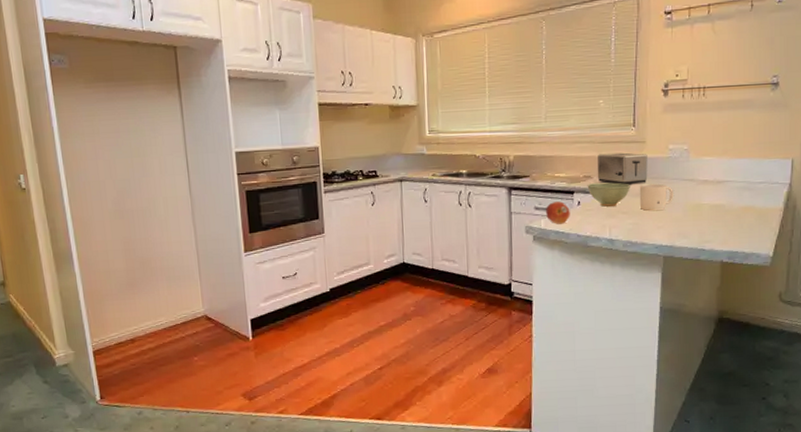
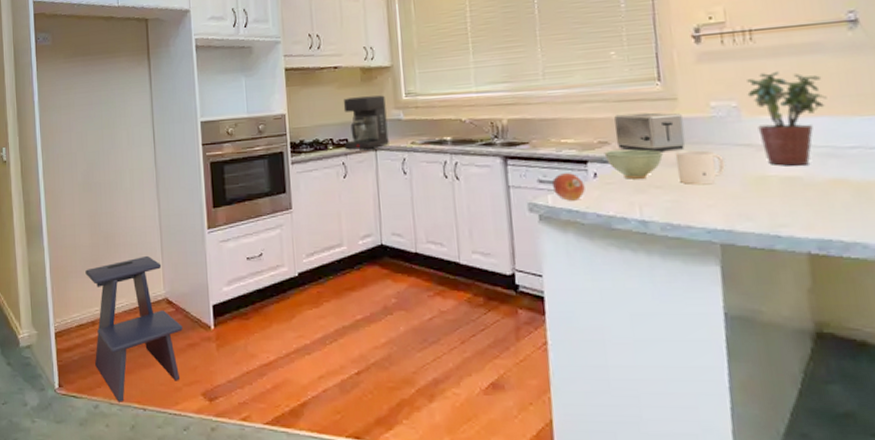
step stool: none [121,277,223,408] -> present [85,255,183,402]
coffee maker: none [372,132,413,181] -> present [343,95,389,150]
potted plant: none [696,121,750,197] -> present [747,70,827,166]

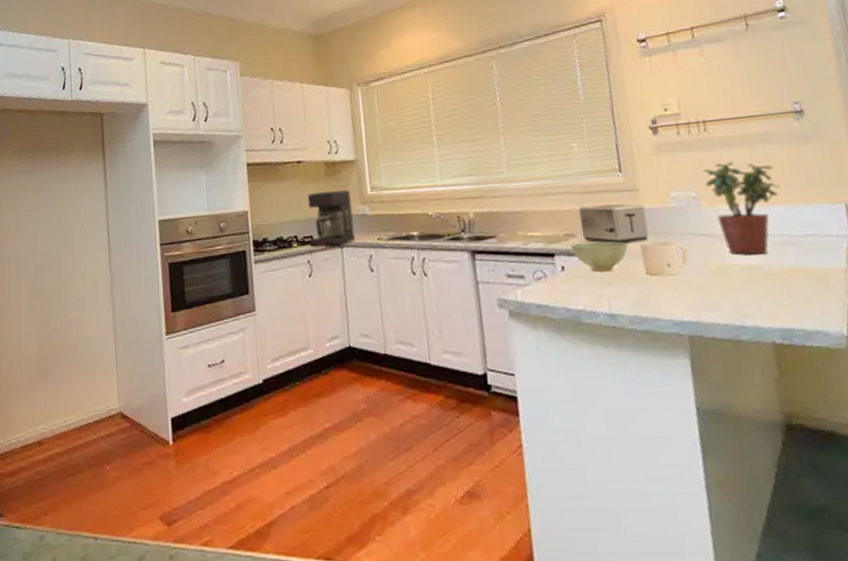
step stool: present [85,255,183,402] -> none [32,365,139,531]
fruit: present [551,173,585,202] -> none [520,267,554,297]

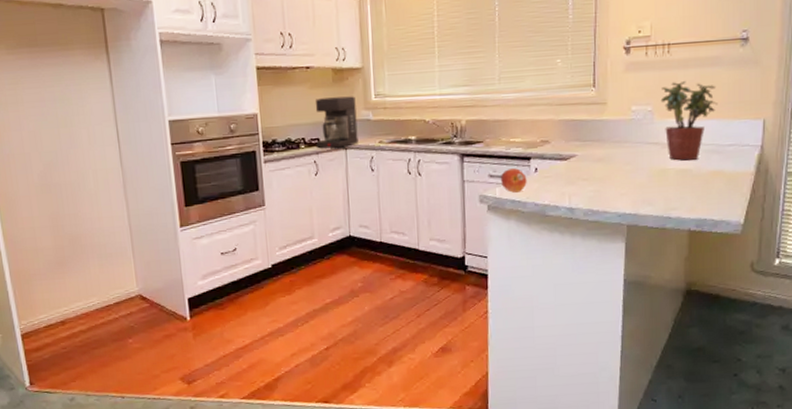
fruit: none [520,267,554,297] -> present [500,168,527,194]
bowl: present [570,241,629,272] -> none [545,147,592,173]
toaster: present [579,203,649,244] -> none [555,115,609,150]
mug: present [639,241,689,277] -> none [600,147,637,178]

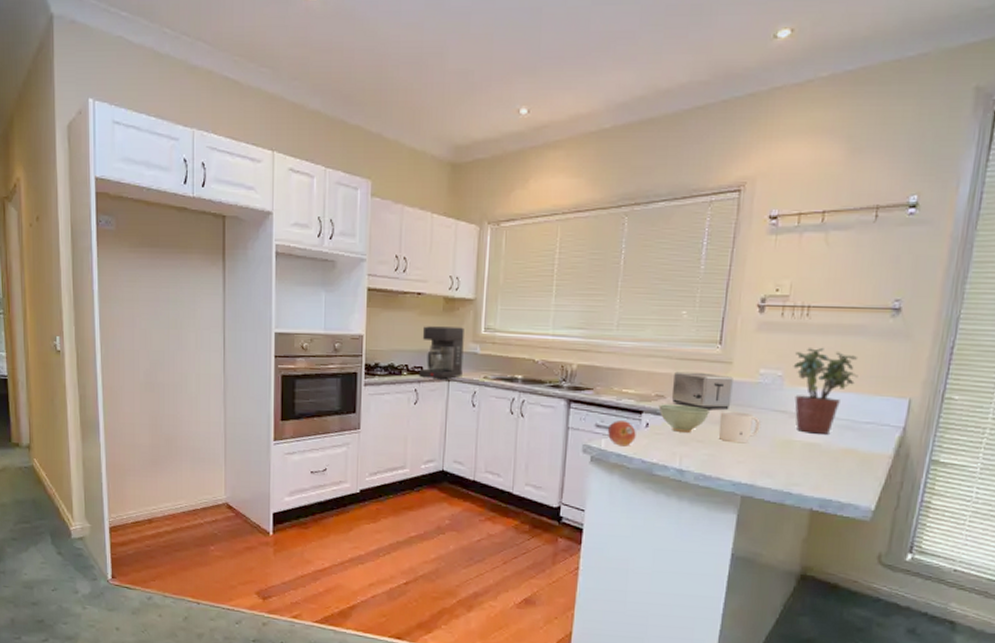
bowl: none [545,147,592,173] -> present [658,404,711,432]
toaster: none [555,115,609,150] -> present [671,371,733,410]
mug: none [600,147,637,178] -> present [718,411,760,444]

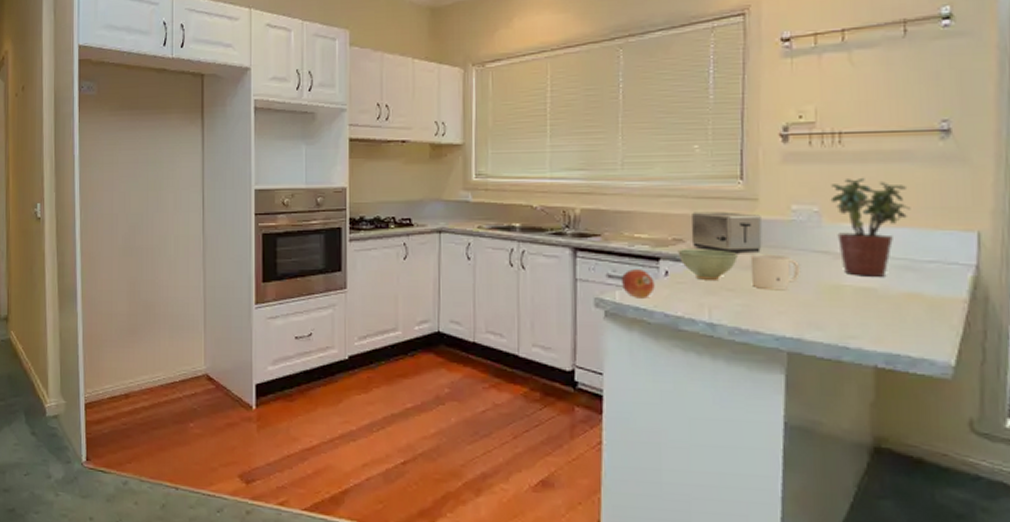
coffee maker: present [418,326,464,380] -> none [406,174,454,232]

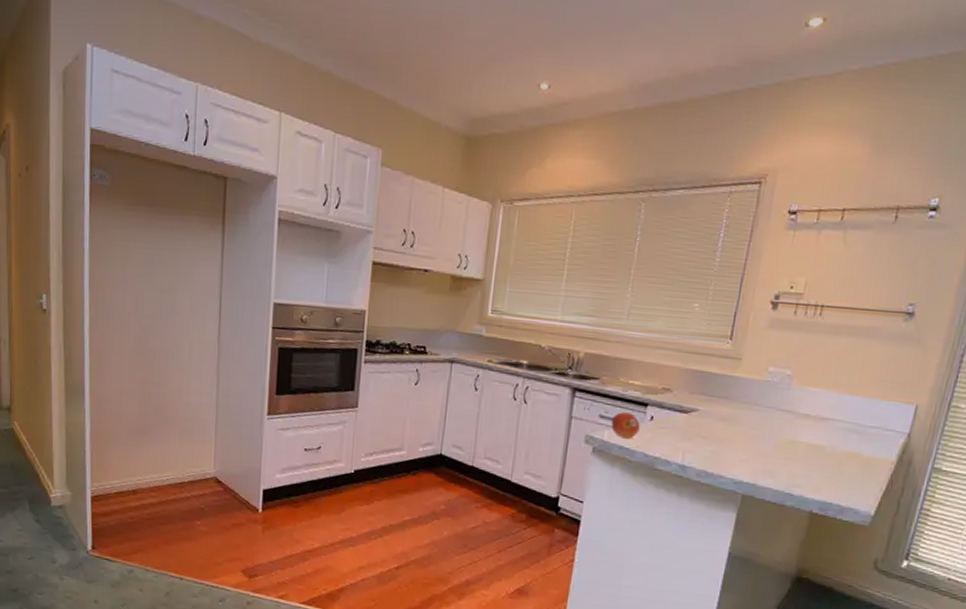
bowl: present [678,249,739,280] -> none [664,397,717,428]
toaster: present [691,211,762,254] -> none [678,365,742,407]
mug: present [750,254,800,291] -> none [722,408,766,442]
potted plant: present [830,177,911,277] -> none [801,348,869,437]

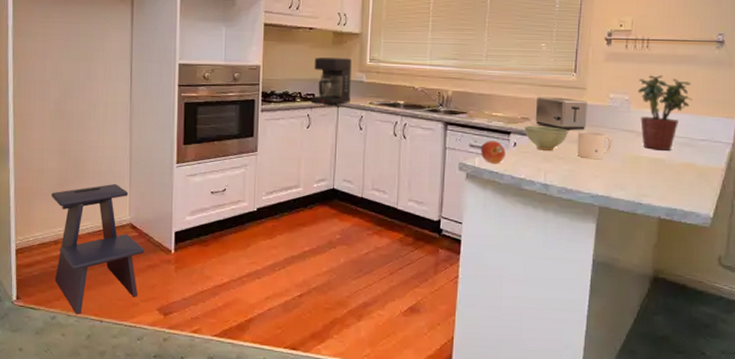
step stool: none [130,432,230,570] -> present [51,183,145,314]
coffee maker: none [420,305,471,361] -> present [310,57,352,106]
bowl: none [664,397,717,428] -> present [524,125,570,151]
toaster: none [678,365,742,407] -> present [535,96,587,131]
mug: none [722,408,766,442] -> present [577,131,612,160]
potted plant: none [801,348,869,437] -> present [637,74,693,151]

